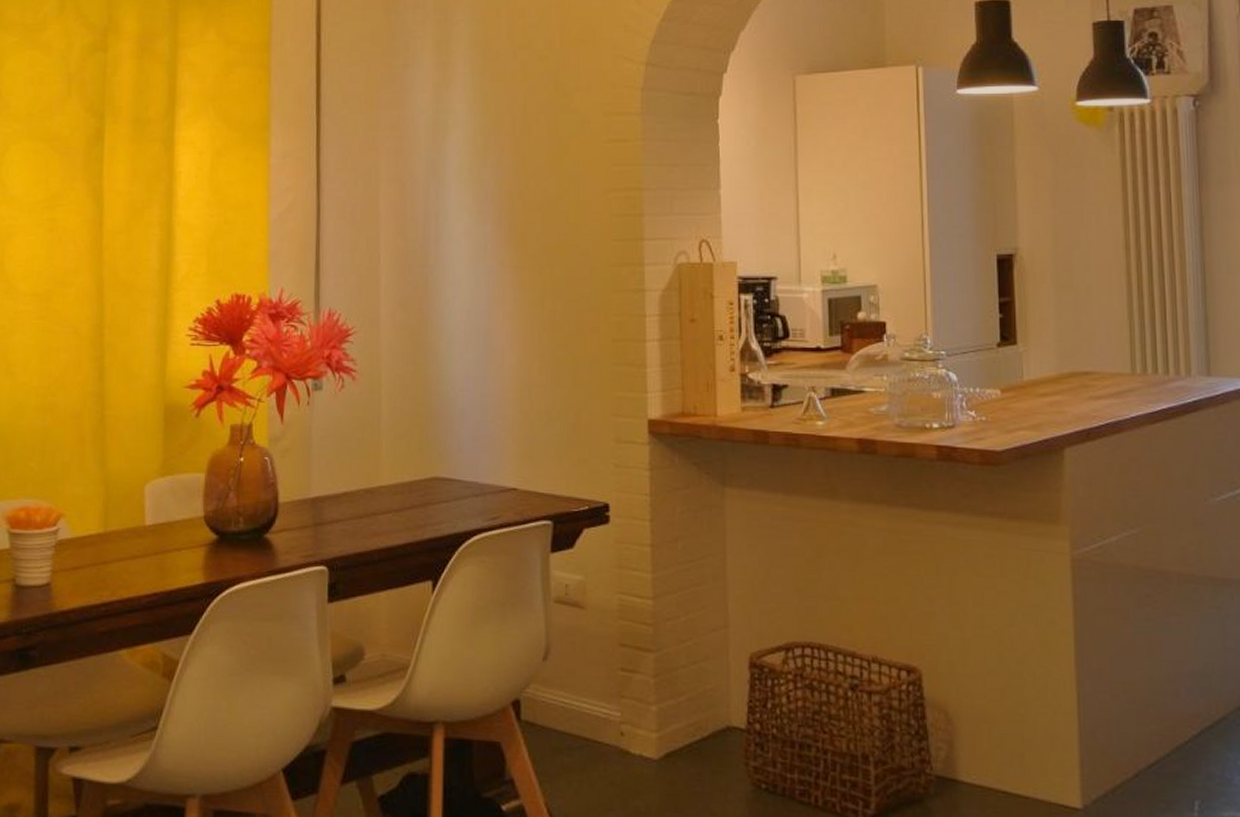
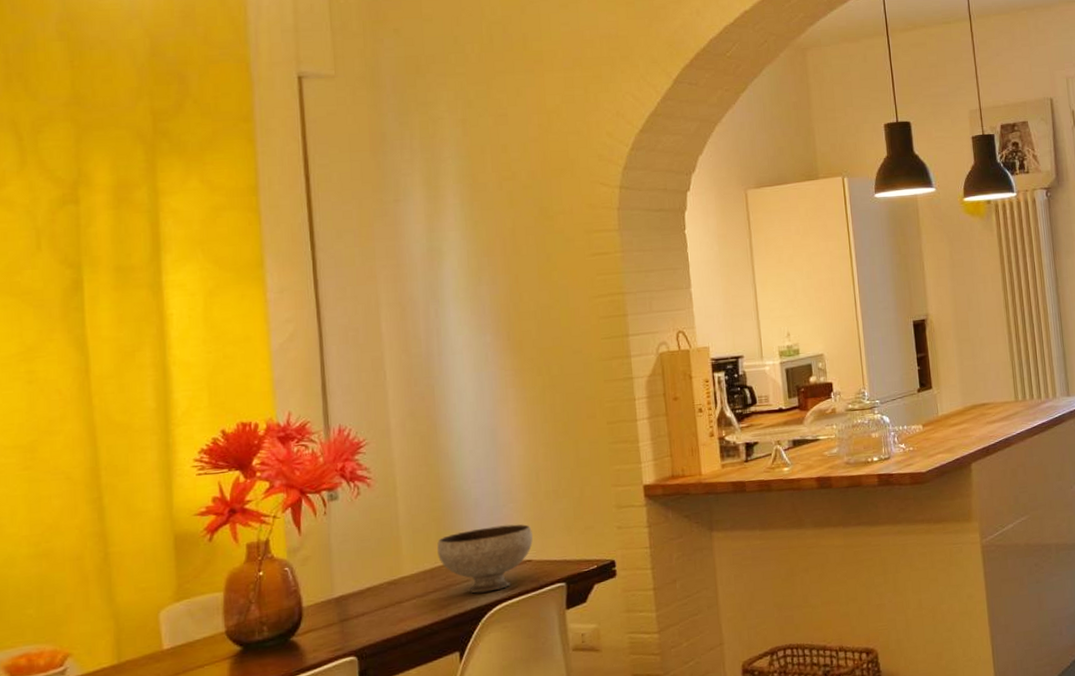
bowl: none [418,443,520,518] -> present [437,524,533,594]

